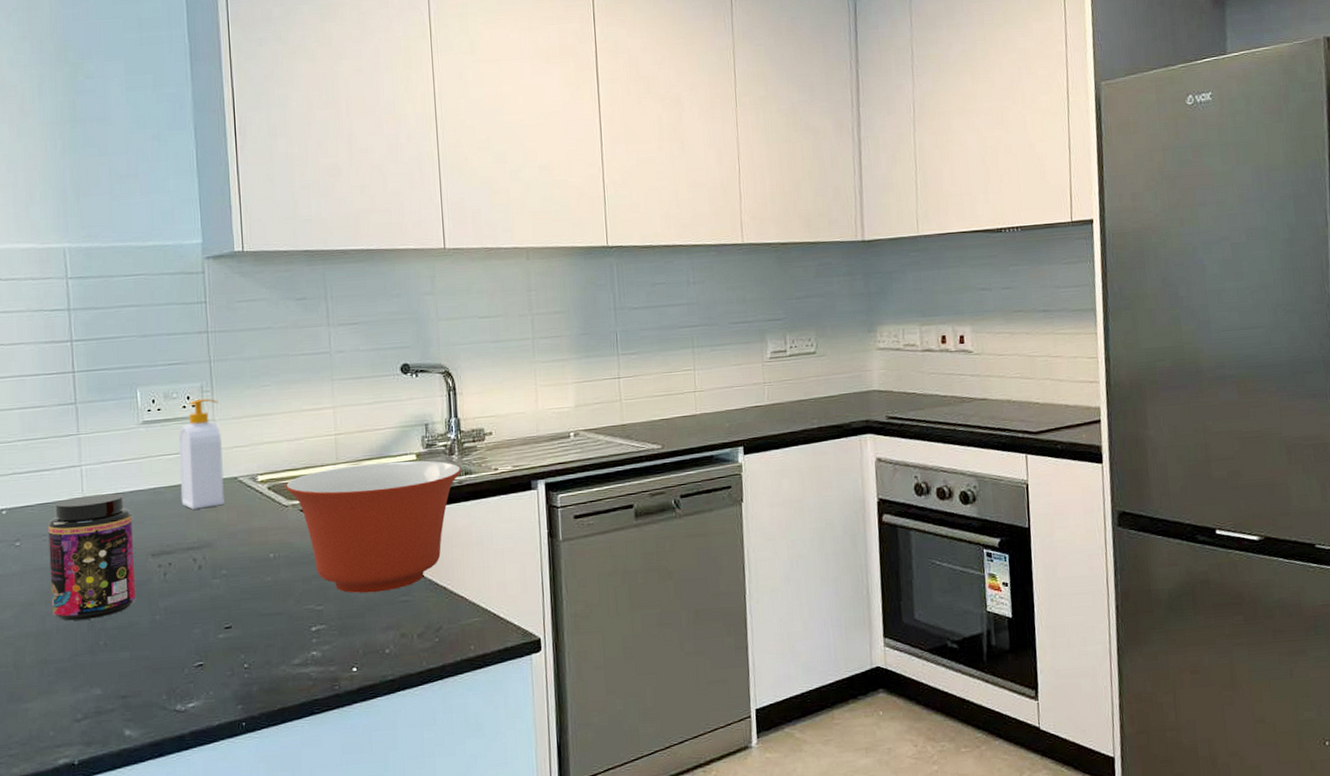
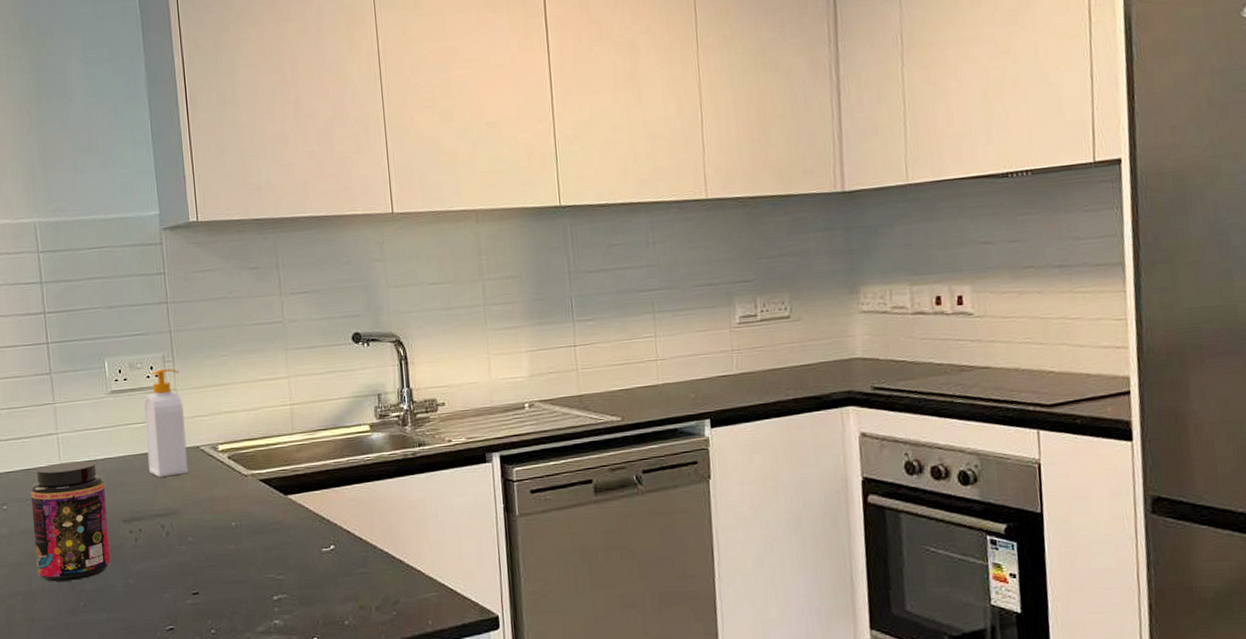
mixing bowl: present [285,460,462,593] -> none [244,431,416,564]

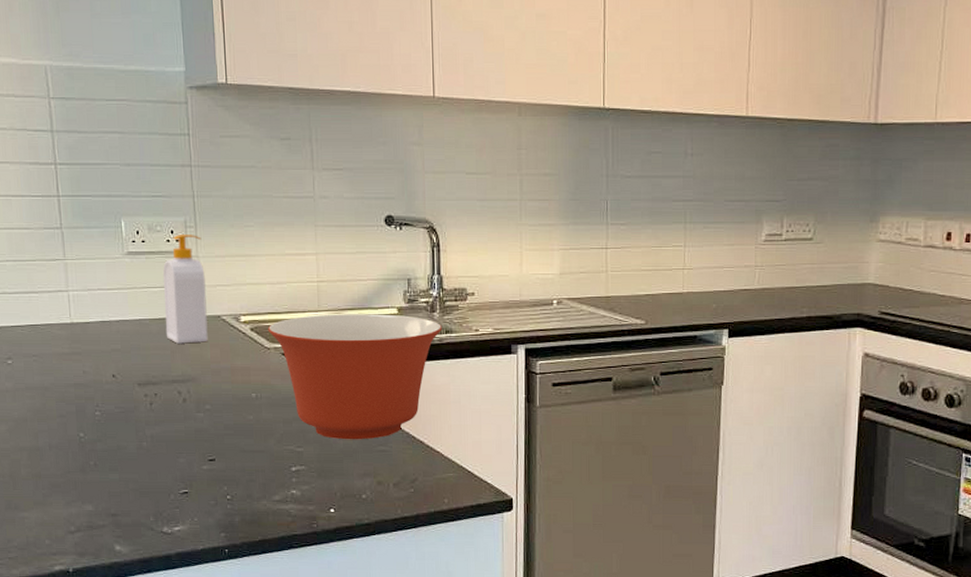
jar: present [31,460,110,582] -> none [38,321,123,440]
mixing bowl: none [244,431,416,564] -> present [267,314,443,440]

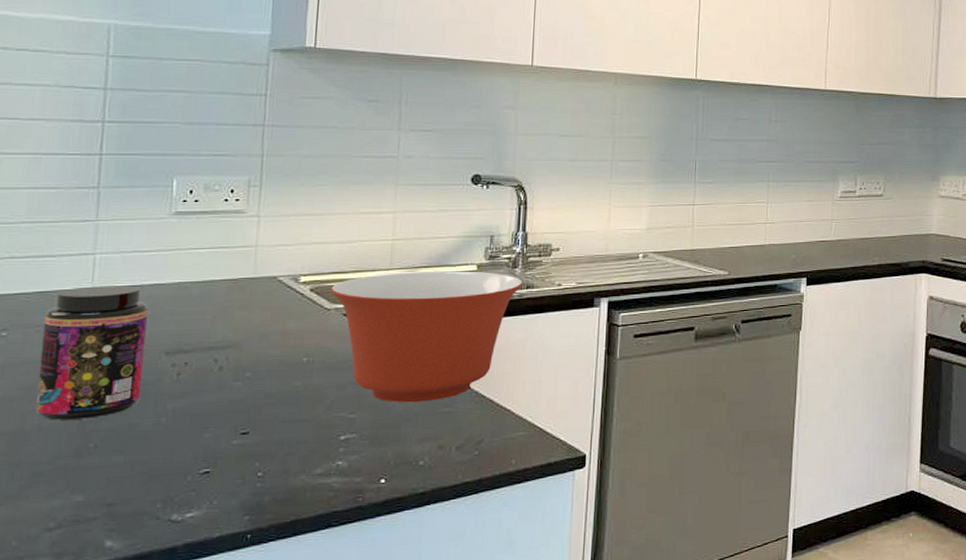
jar: none [38,321,123,440] -> present [35,285,148,420]
soap bottle: present [162,235,208,344] -> none [208,194,266,307]

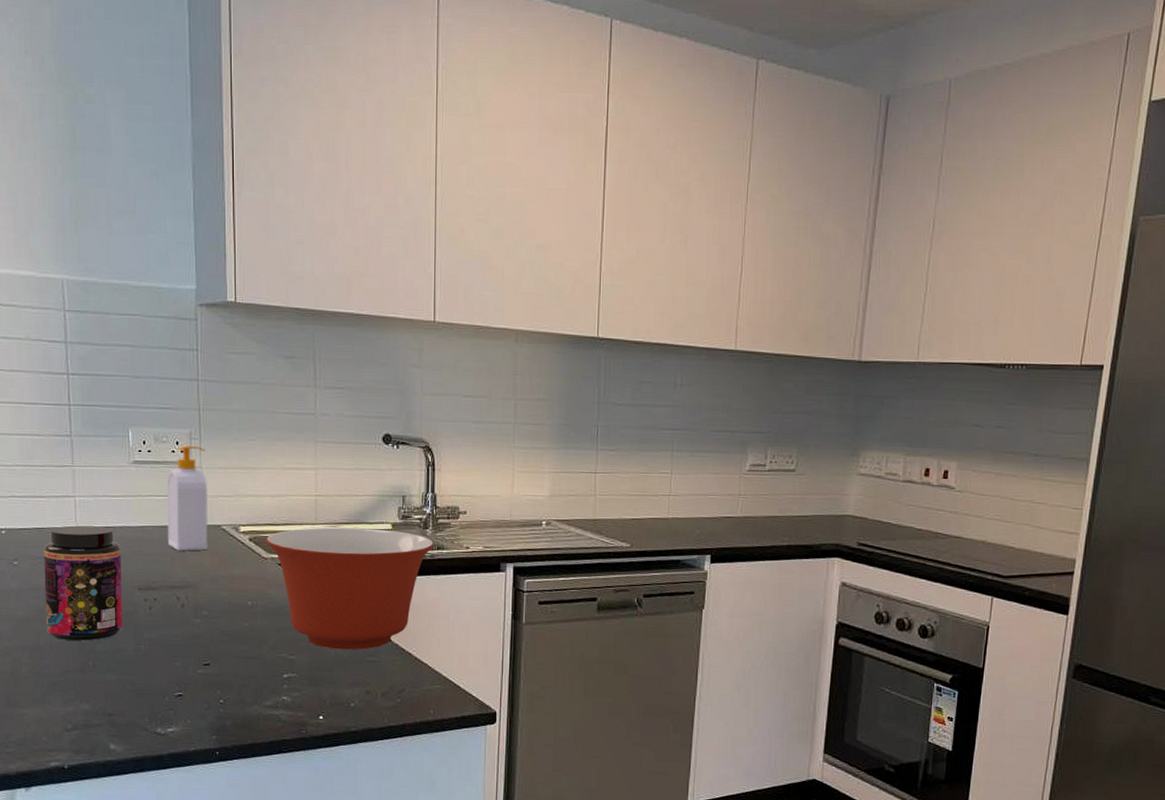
soap bottle: none [208,194,266,307] -> present [166,446,208,551]

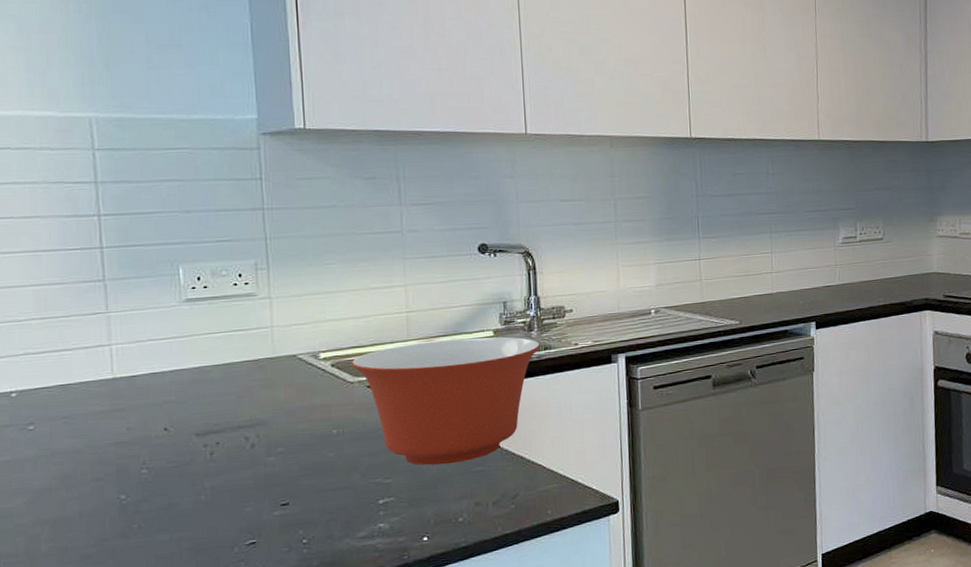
jar: present [44,525,122,641] -> none [69,373,176,506]
soap bottle: present [166,446,208,551] -> none [228,276,282,388]

